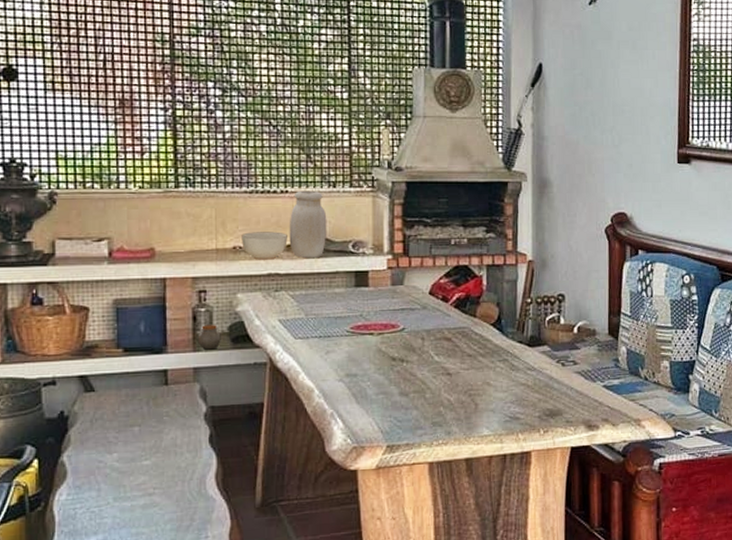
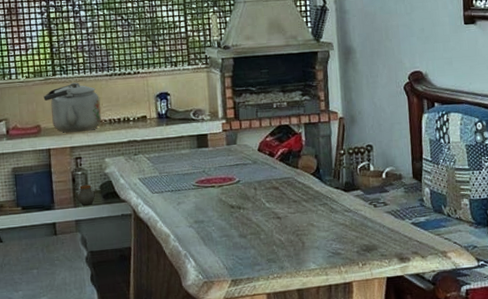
kettle: none [161,198,236,260] -> present [43,82,102,133]
bowl: present [241,231,288,260] -> none [106,106,142,130]
jar: present [289,190,327,259] -> none [142,70,172,127]

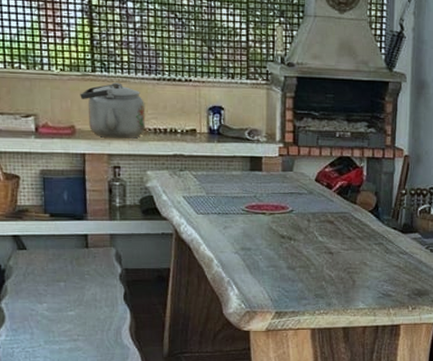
jar: present [77,185,95,206] -> none [113,197,133,219]

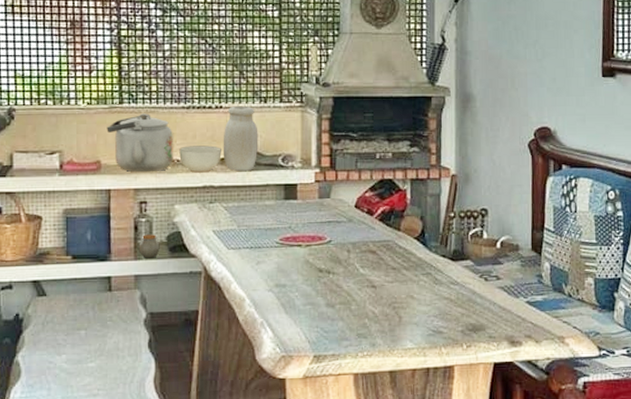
jar: none [113,197,133,219] -> present [138,234,160,258]
bowl: none [151,116,191,142] -> present [179,145,222,173]
jar: none [192,80,226,143] -> present [223,106,259,172]

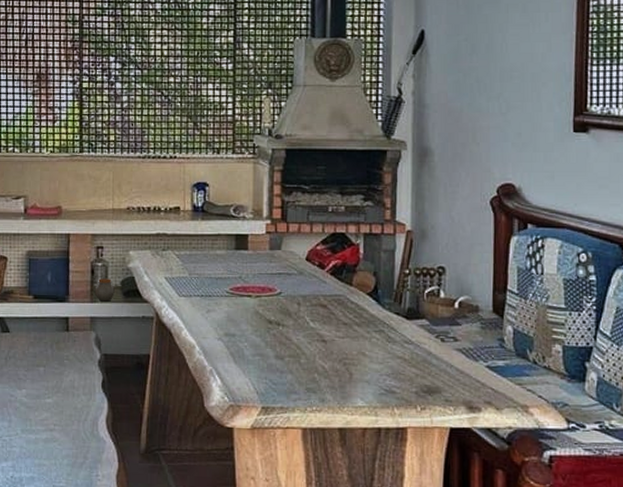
kettle: present [106,113,174,173] -> none [67,162,130,219]
bowl: present [179,145,222,173] -> none [134,194,175,221]
jar: present [223,106,259,172] -> none [176,156,211,221]

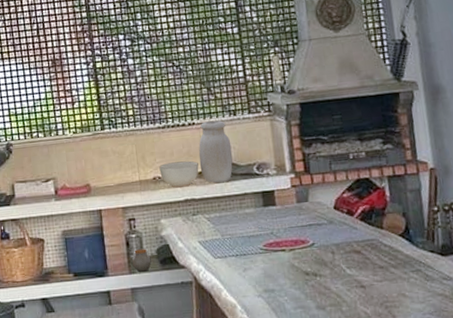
bowl: none [134,194,175,221] -> present [159,160,199,188]
jar: none [176,156,211,221] -> present [198,120,233,184]

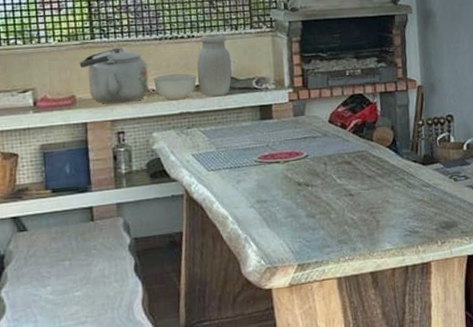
kettle: none [92,136,156,192] -> present [79,47,149,105]
jar: present [132,249,152,272] -> none [119,162,141,186]

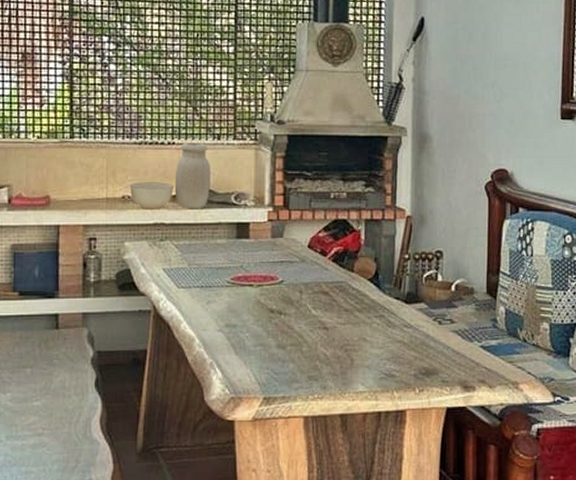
kettle: present [79,47,149,105] -> none [57,148,125,209]

